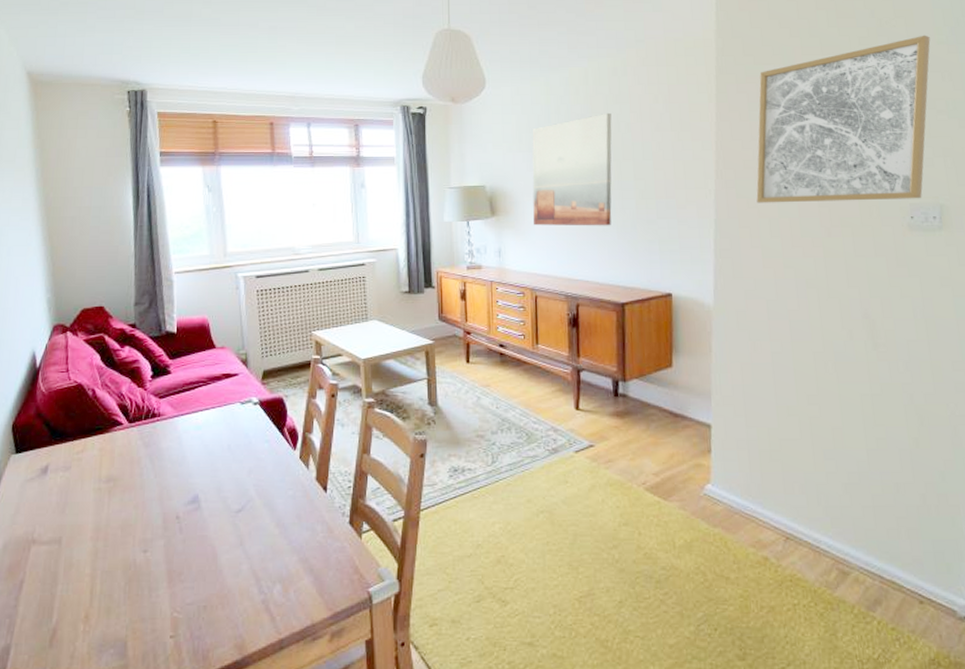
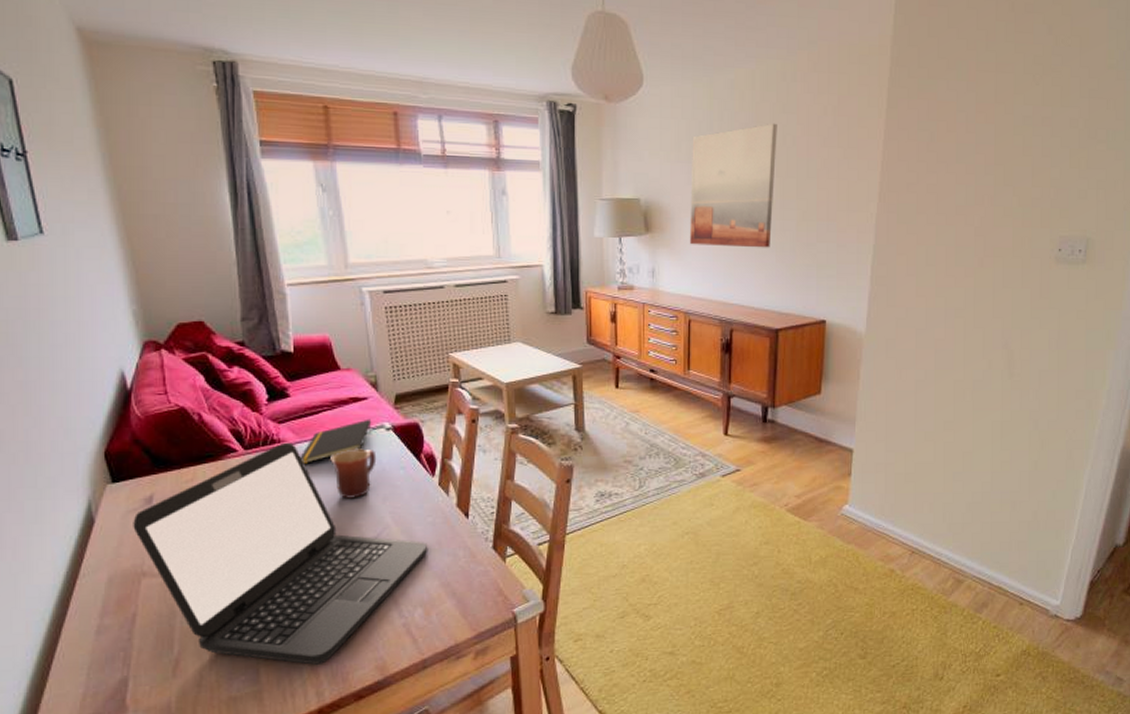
laptop: none [29,416,288,640] -> present [133,442,428,665]
notepad: none [176,394,241,436] -> present [300,419,372,464]
mug: none [203,422,244,471] -> present [330,448,377,499]
wall art: present [756,35,931,203] -> none [916,57,1101,232]

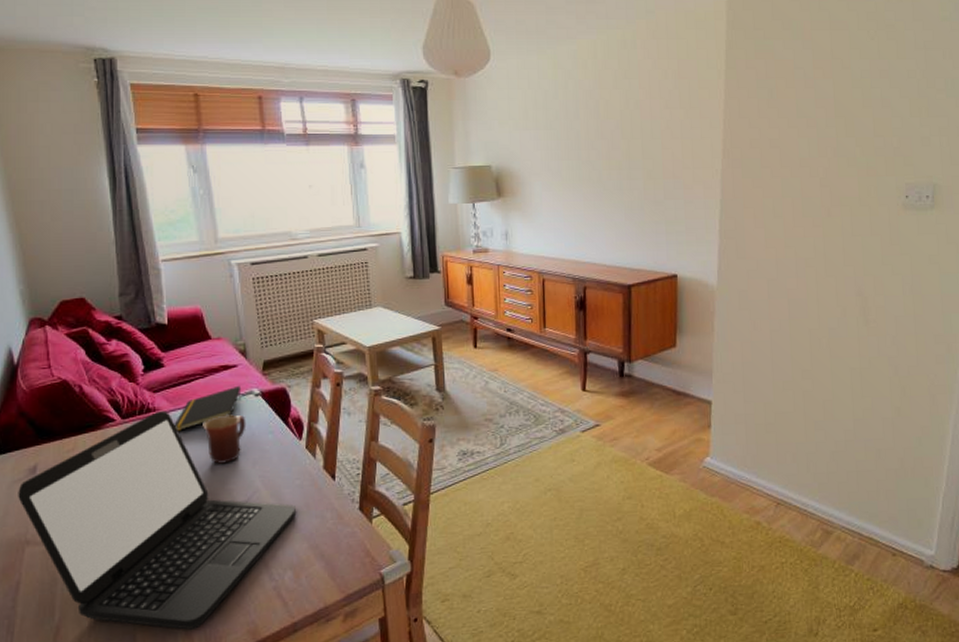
wall art: present [690,123,777,248] -> none [539,88,621,208]

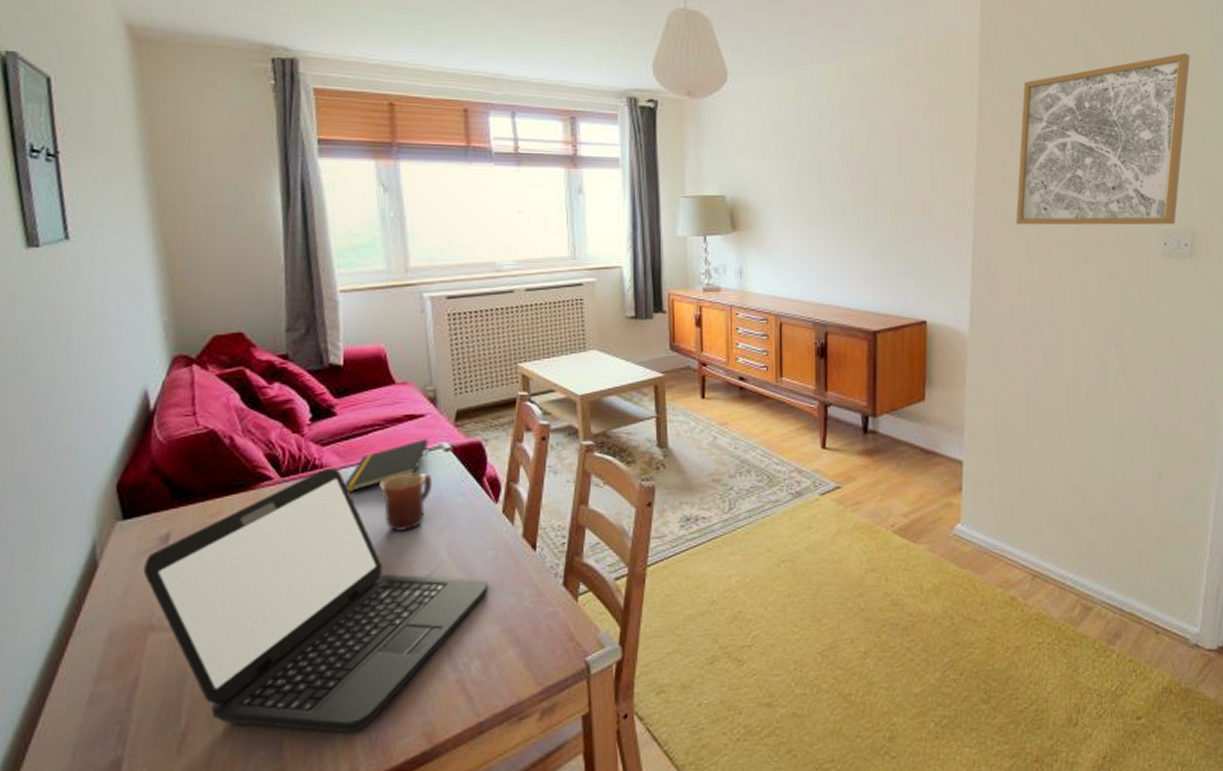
wall art: none [761,11,935,183] -> present [1016,52,1190,225]

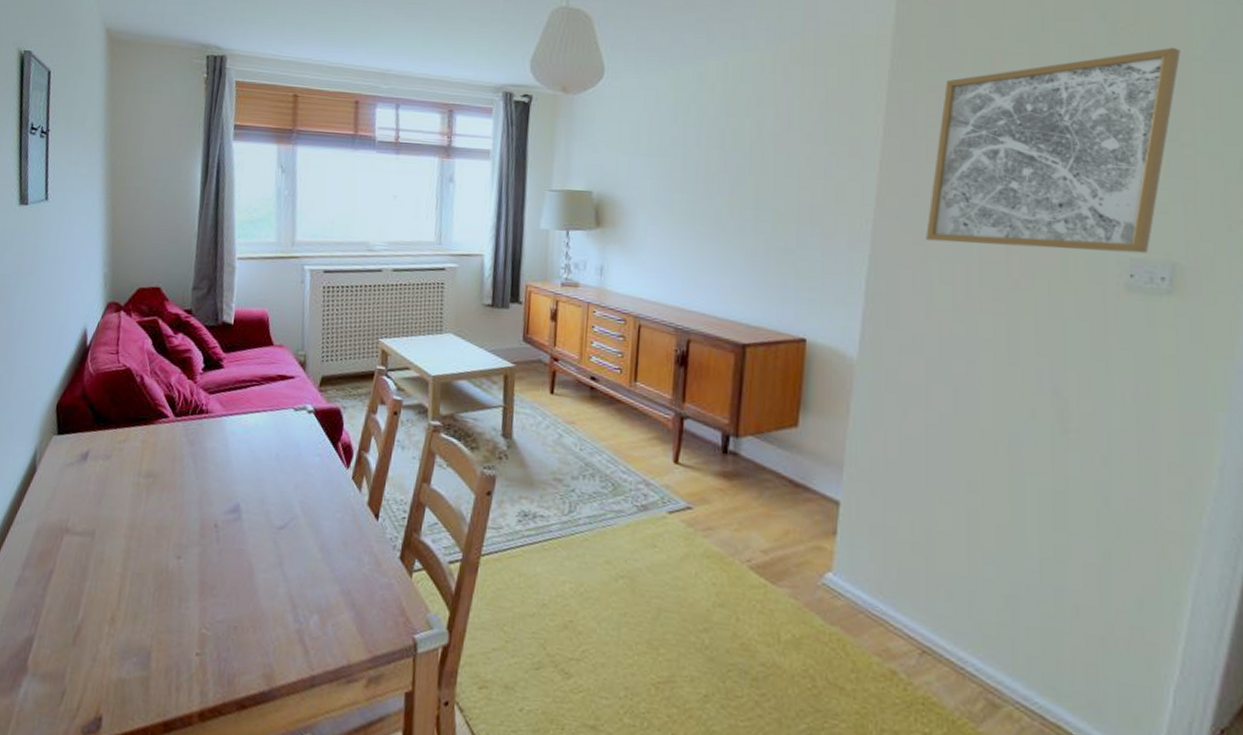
laptop: present [143,467,489,734] -> none [66,414,333,660]
notepad: present [345,438,429,492] -> none [223,398,296,438]
mug: present [379,472,433,531] -> none [251,428,295,482]

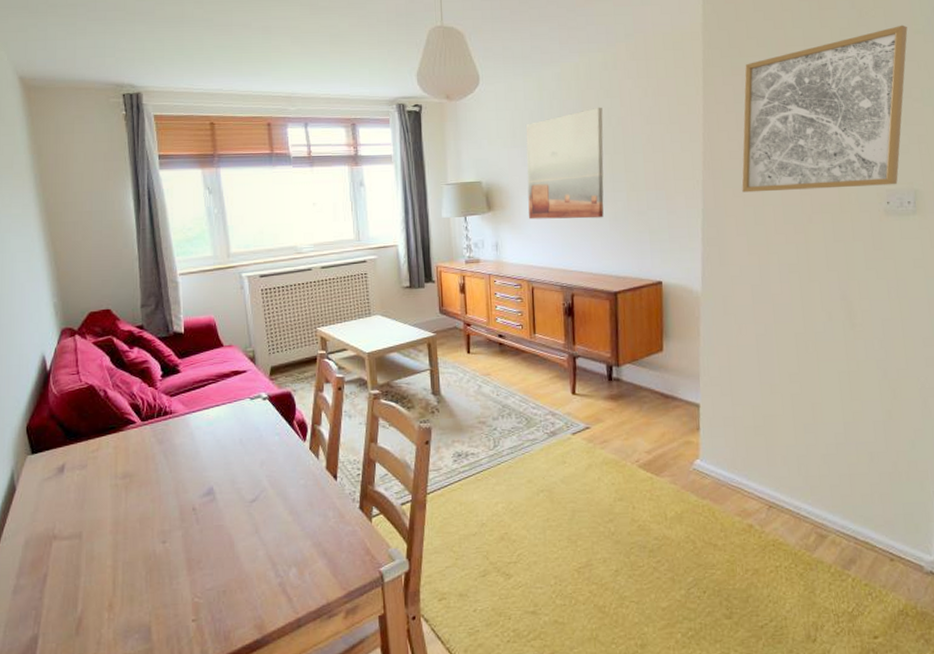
wall art: none [645,116,752,252] -> present [526,107,604,220]

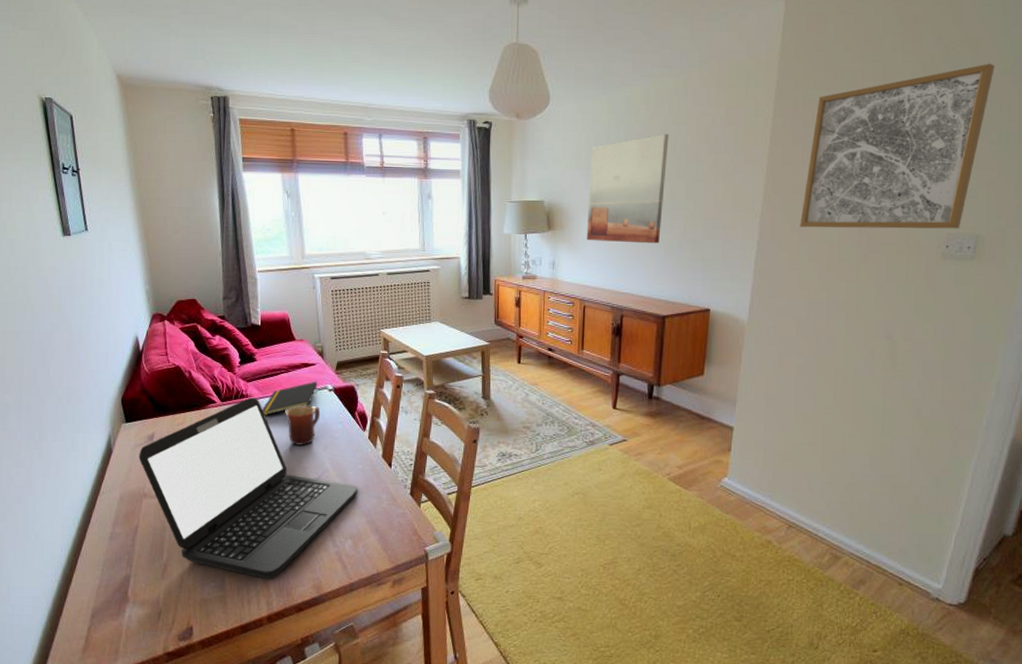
laptop: none [47,413,301,624] -> present [139,397,358,579]
notepad: none [189,390,251,432] -> present [262,381,318,415]
mug: none [215,417,255,464] -> present [285,405,321,446]

